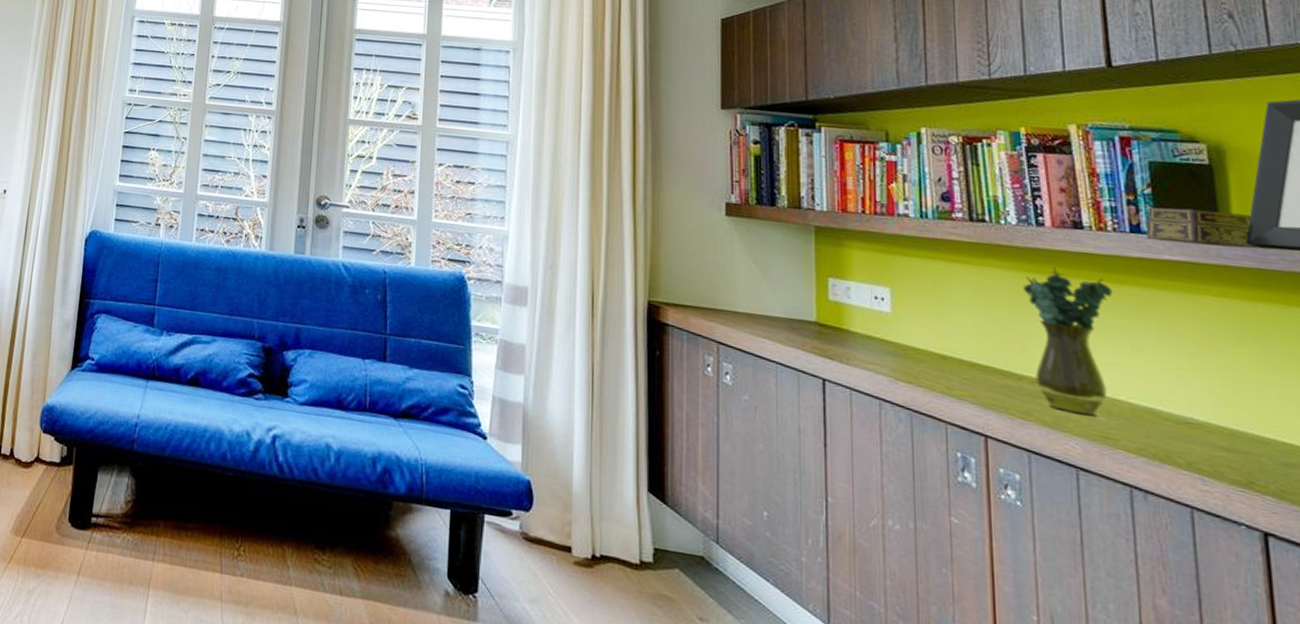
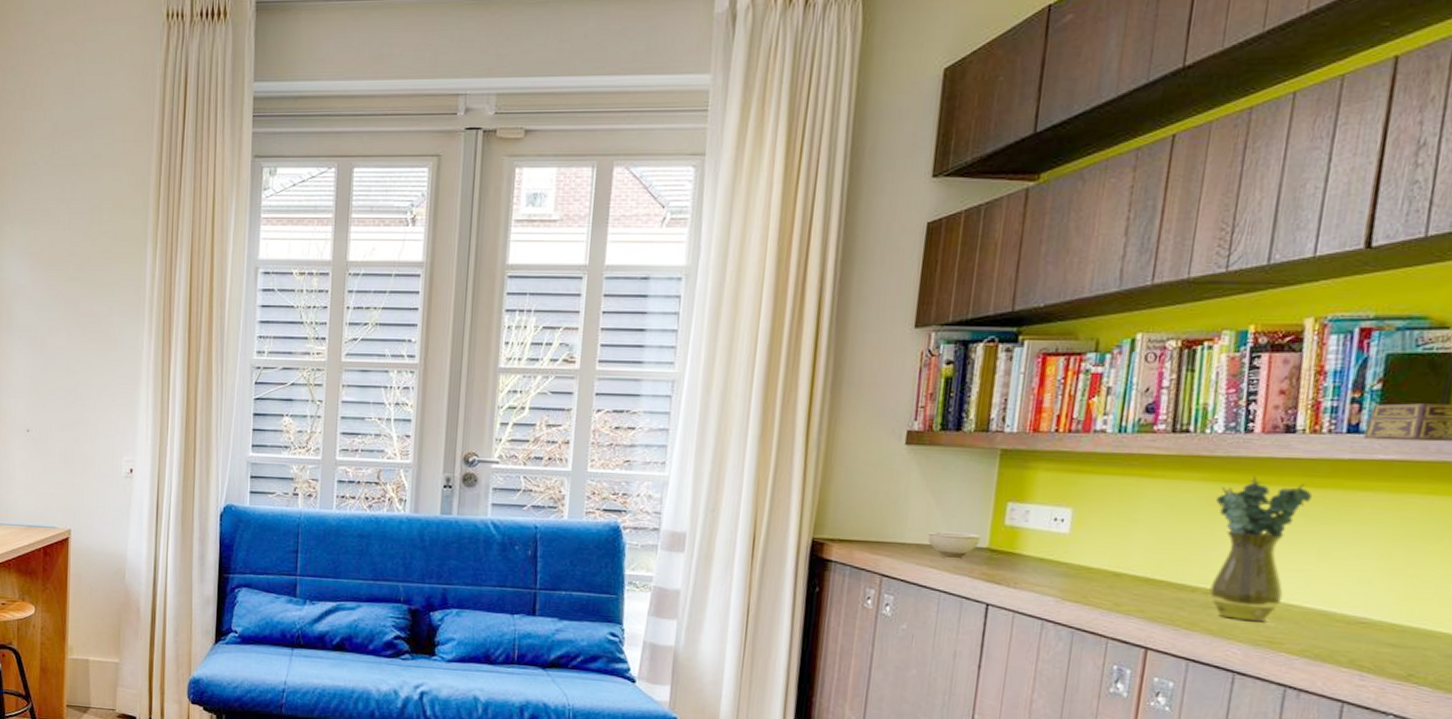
bowl: none [756,301,809,332] -> present [926,531,982,560]

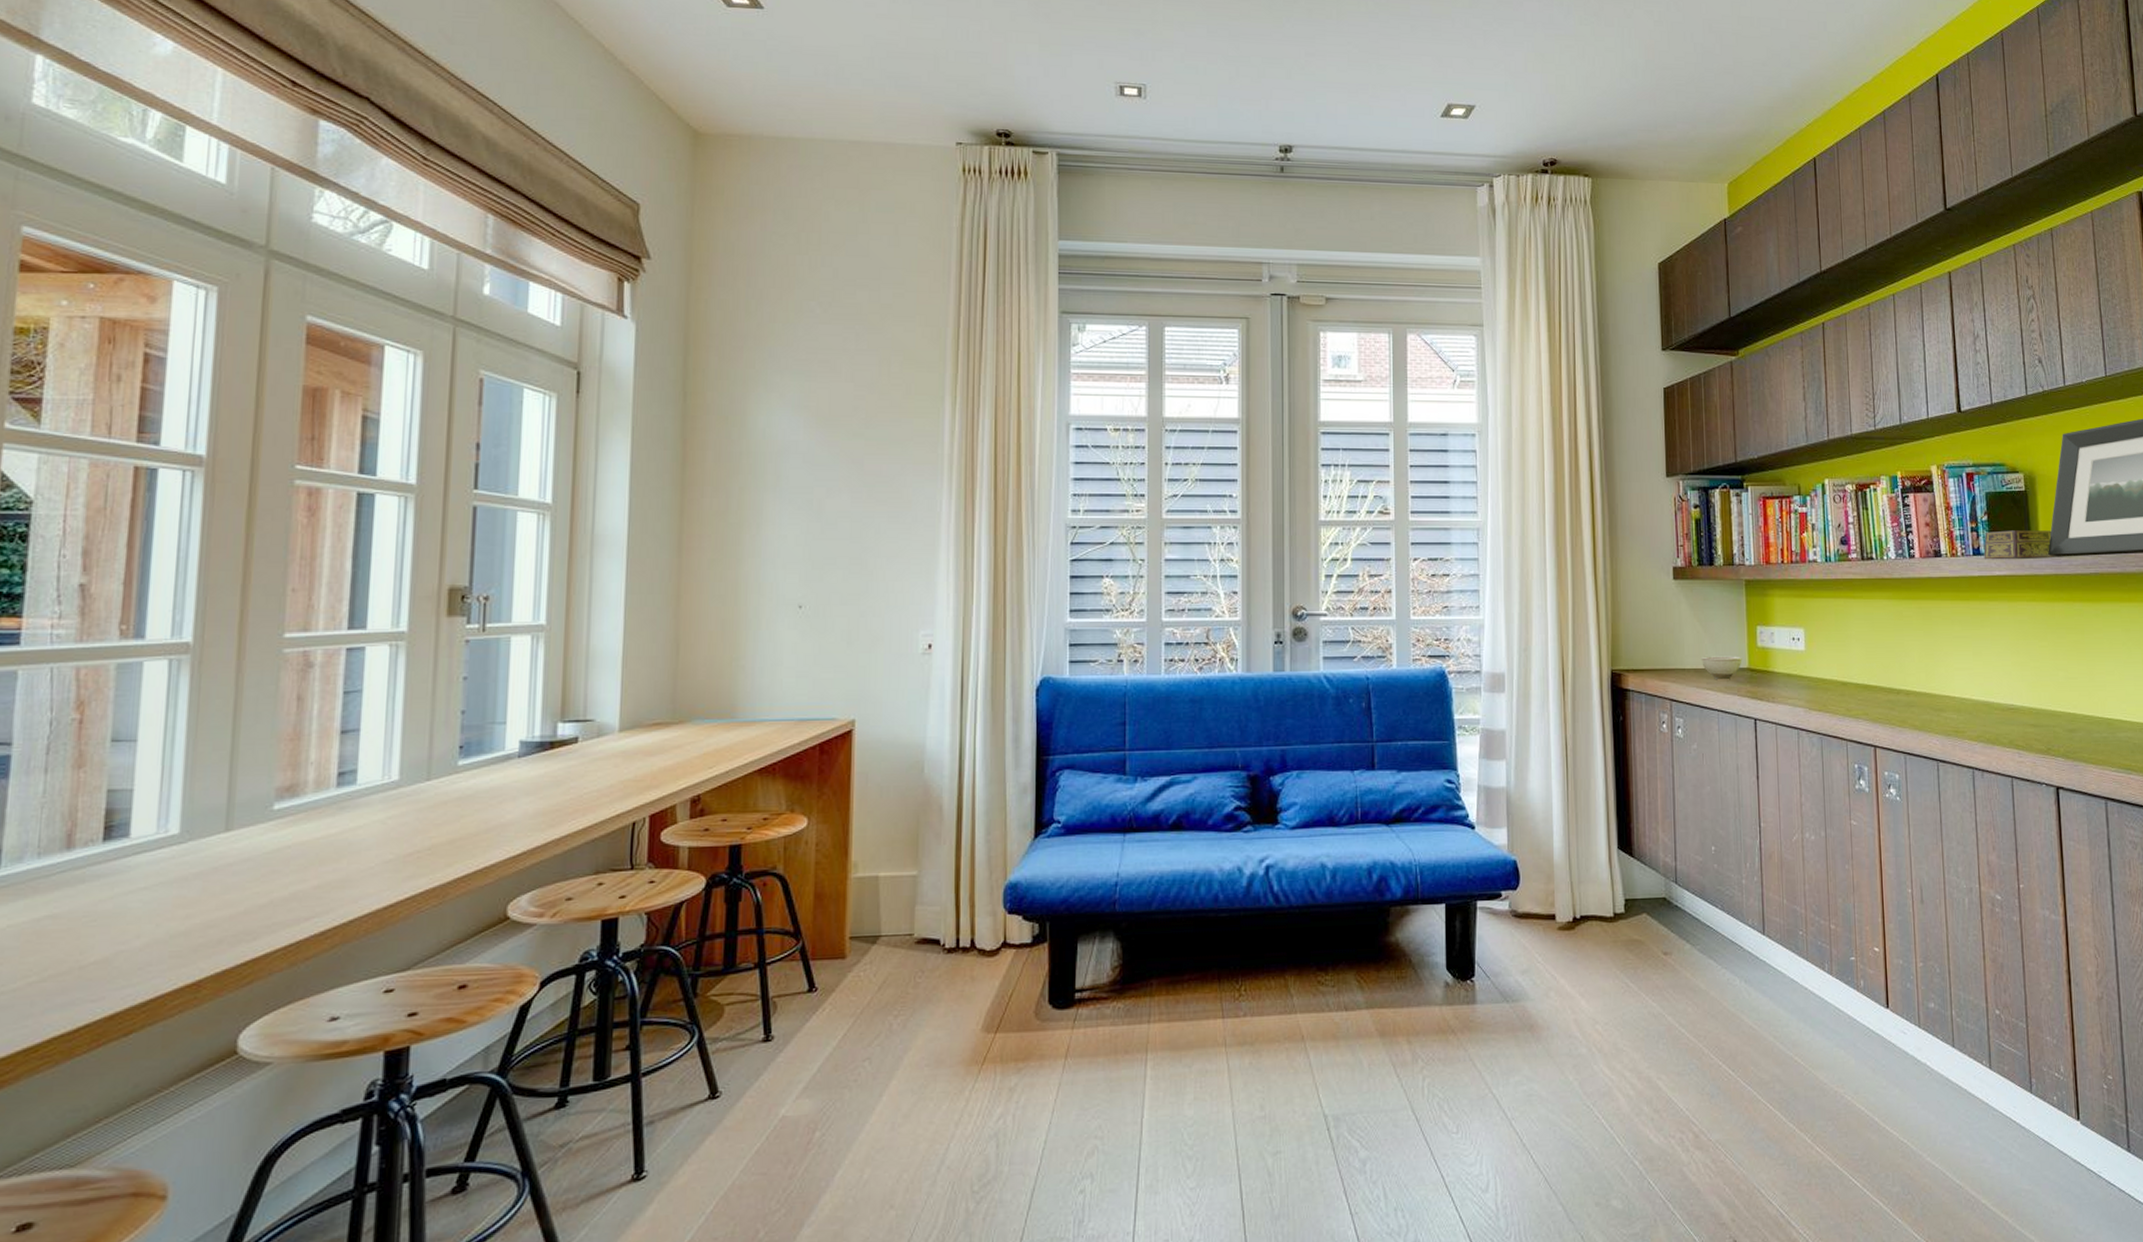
vase: present [1209,475,1313,622] -> none [1900,593,1962,715]

